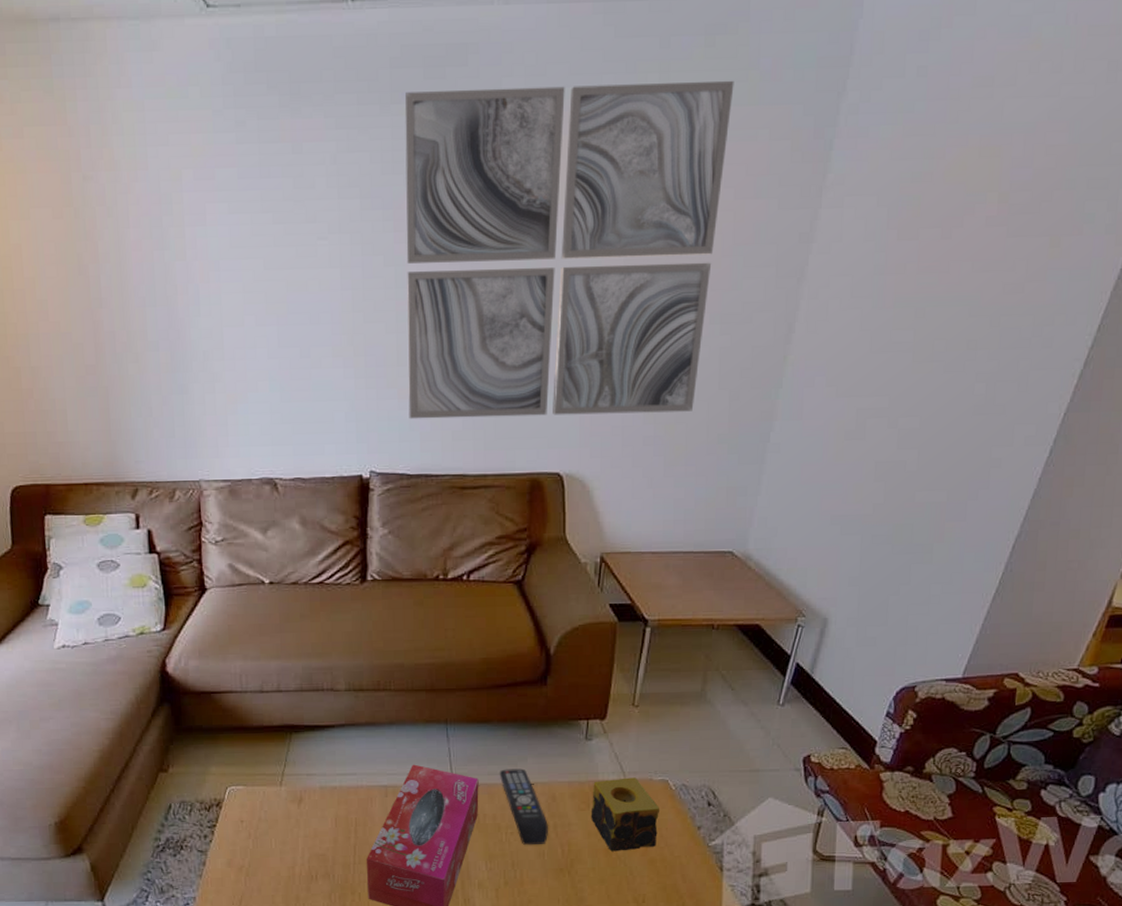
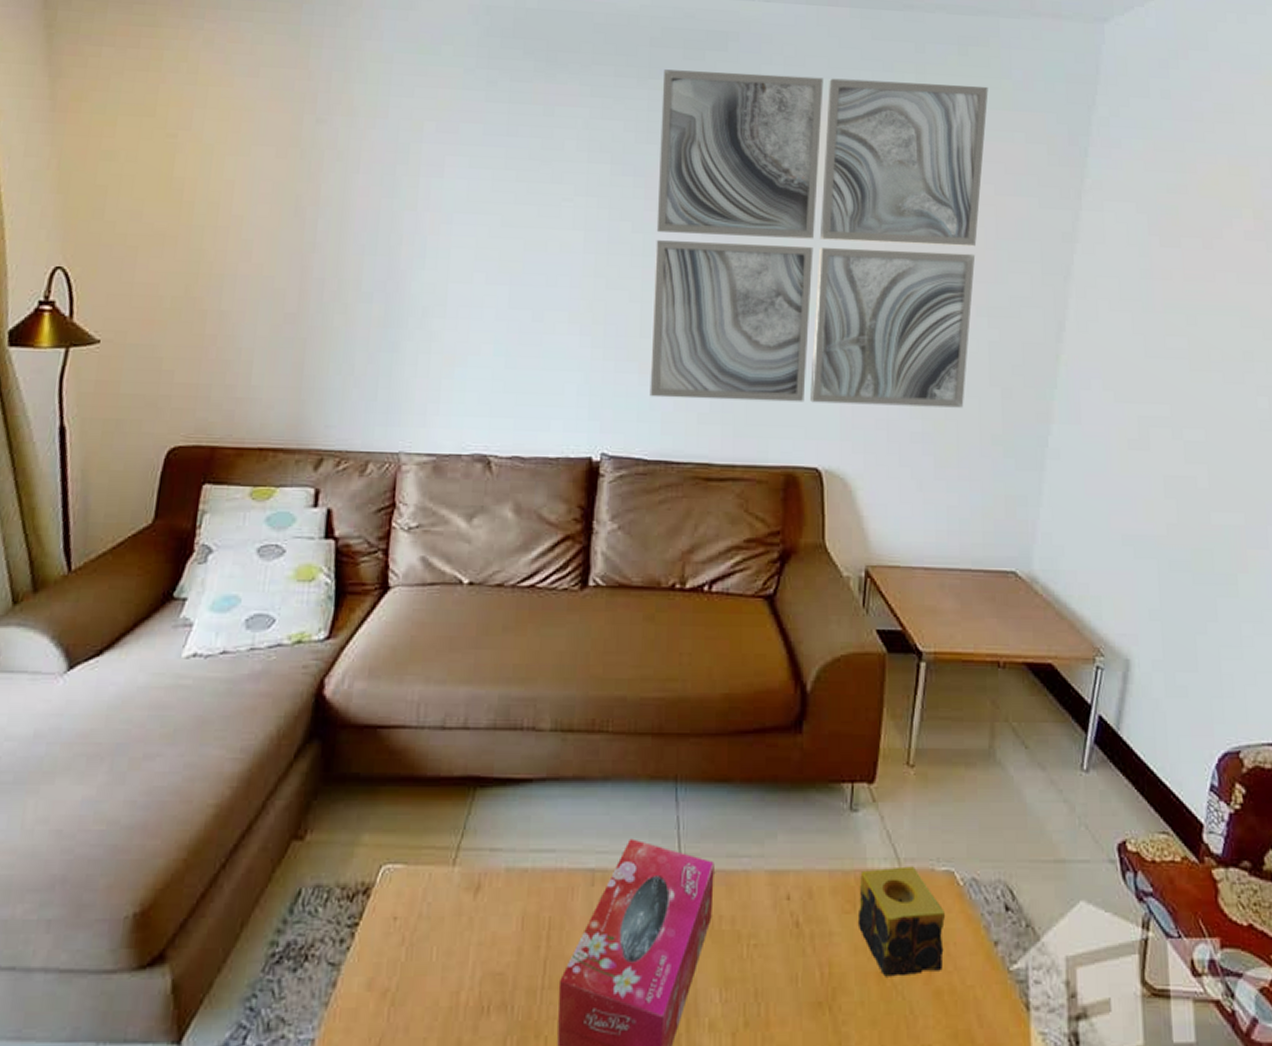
remote control: present [499,768,548,845] -> none [740,849,803,964]

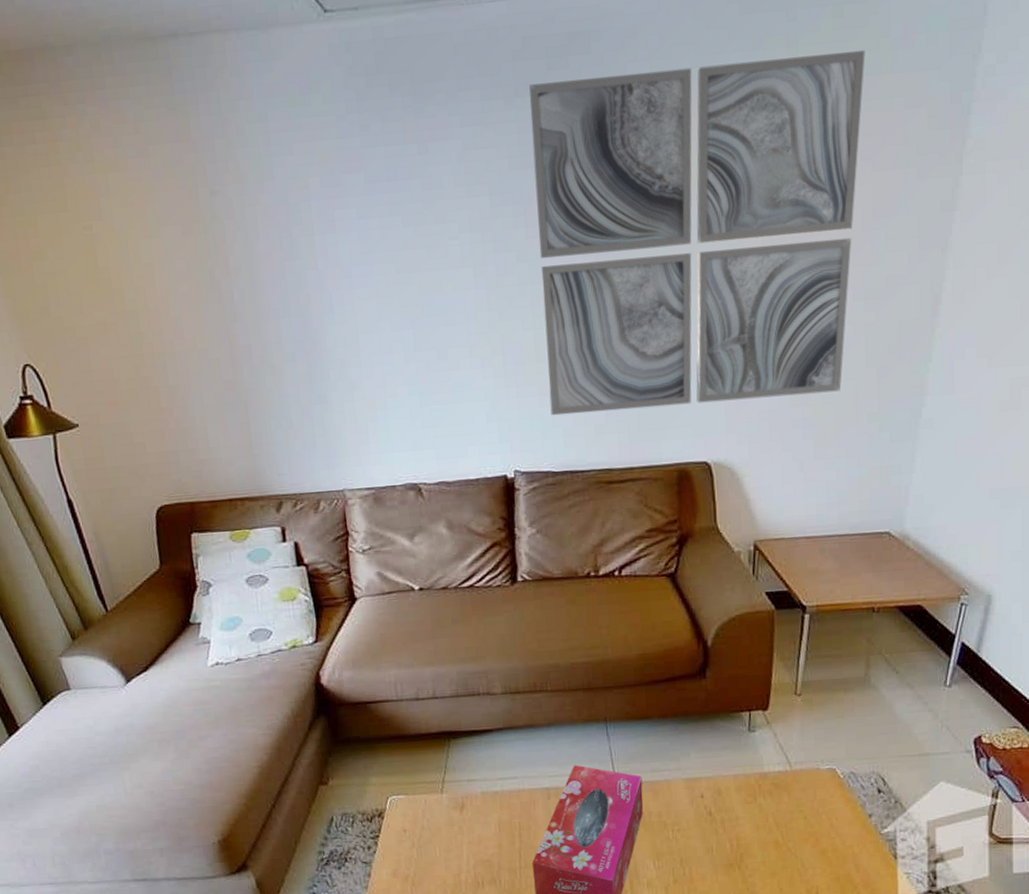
candle: present [857,866,945,977] -> none [758,767,828,844]

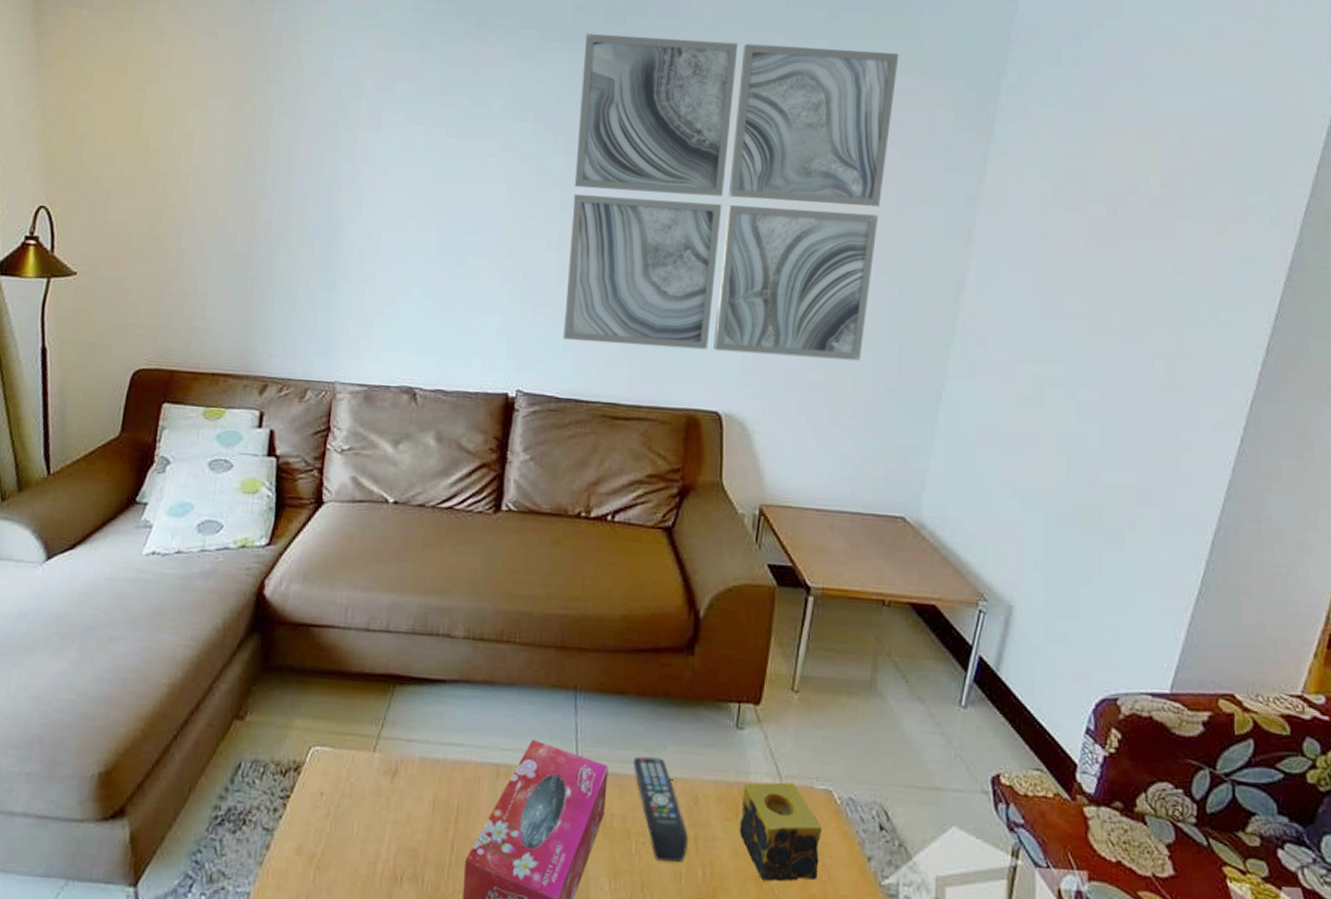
remote control: none [662,764,716,841] -> present [632,756,688,862]
candle: none [758,767,828,844] -> present [739,782,822,882]

